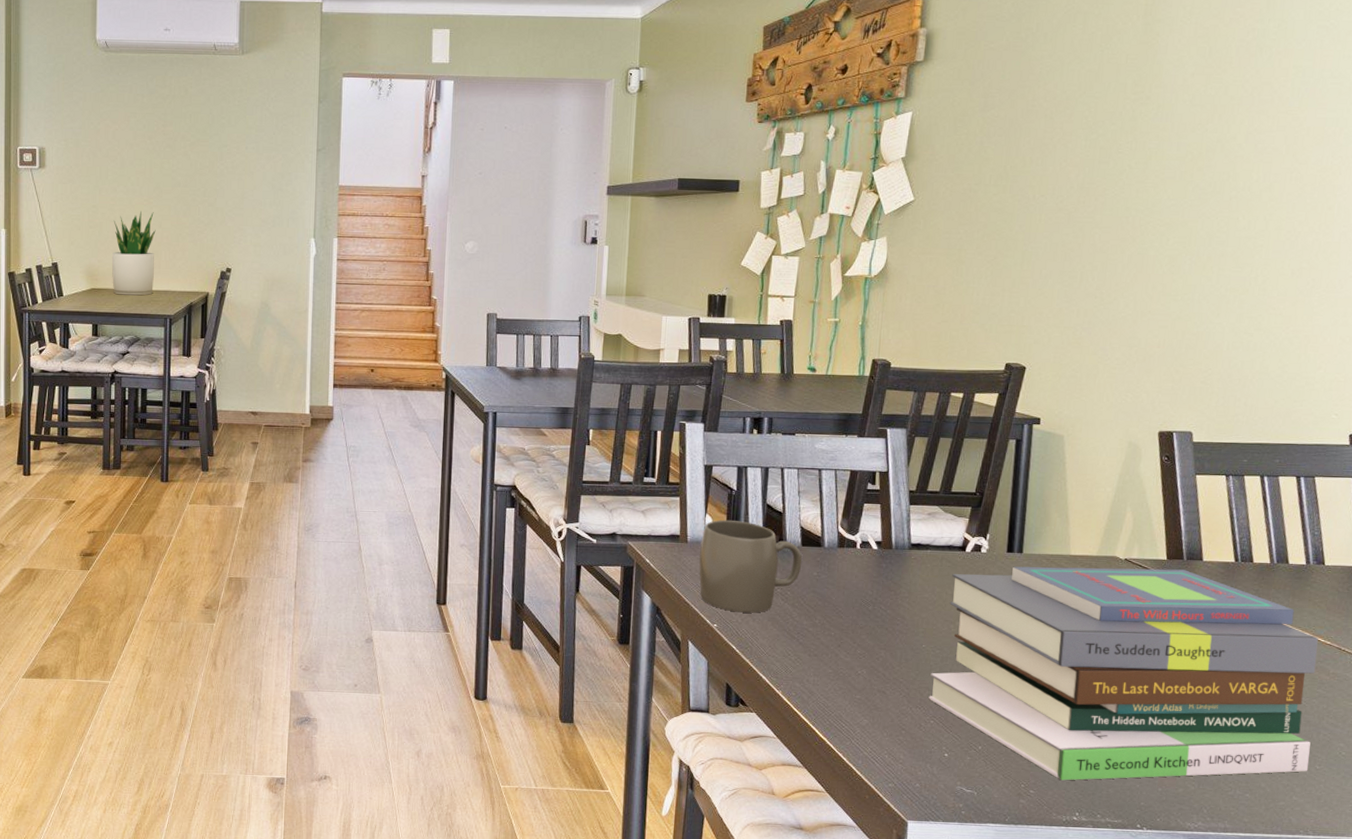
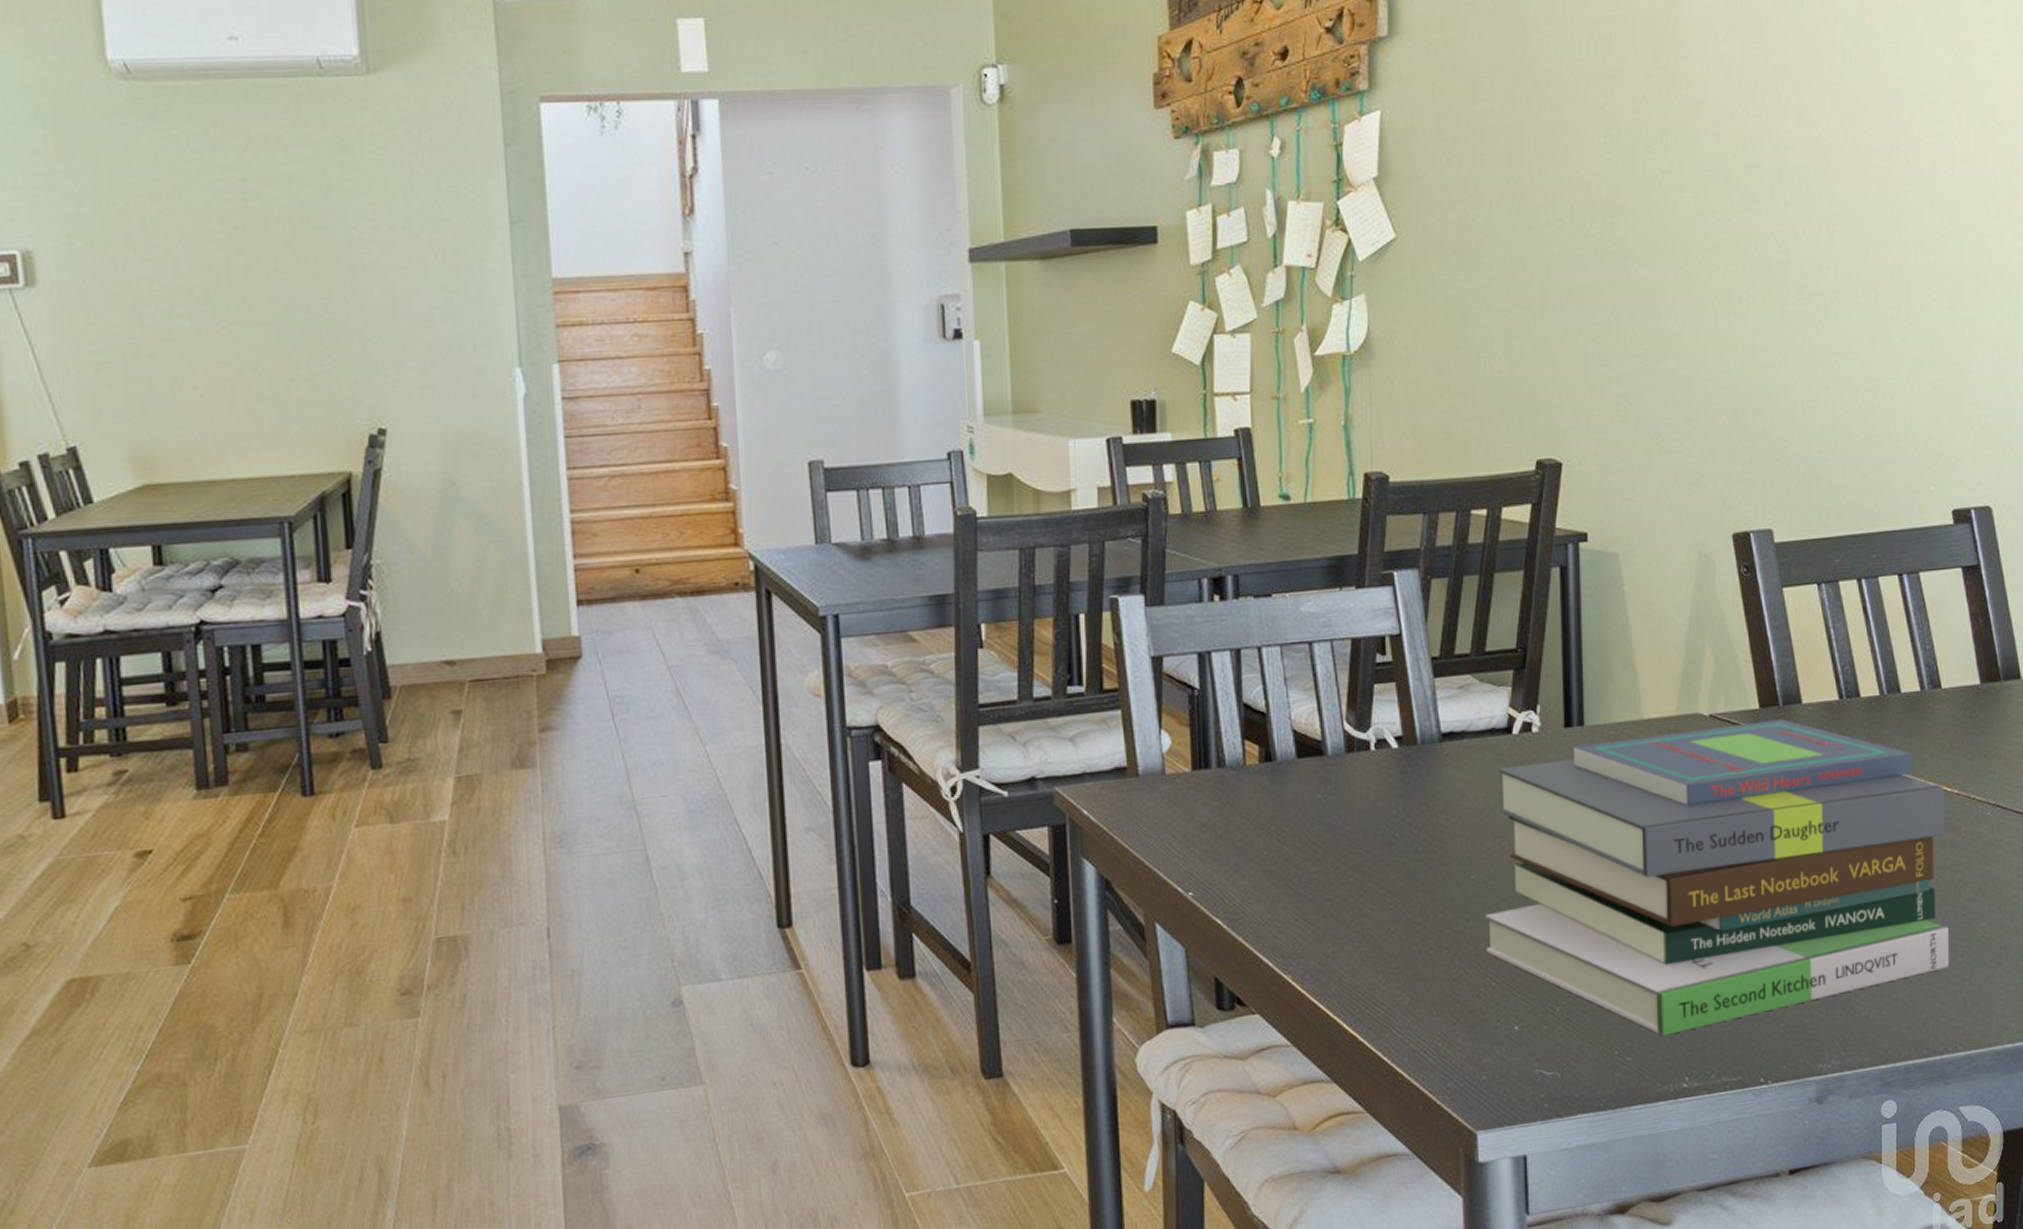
planter: present [112,210,156,296] -> none [172,345,254,492]
mug: present [699,519,802,613] -> none [1157,733,1300,870]

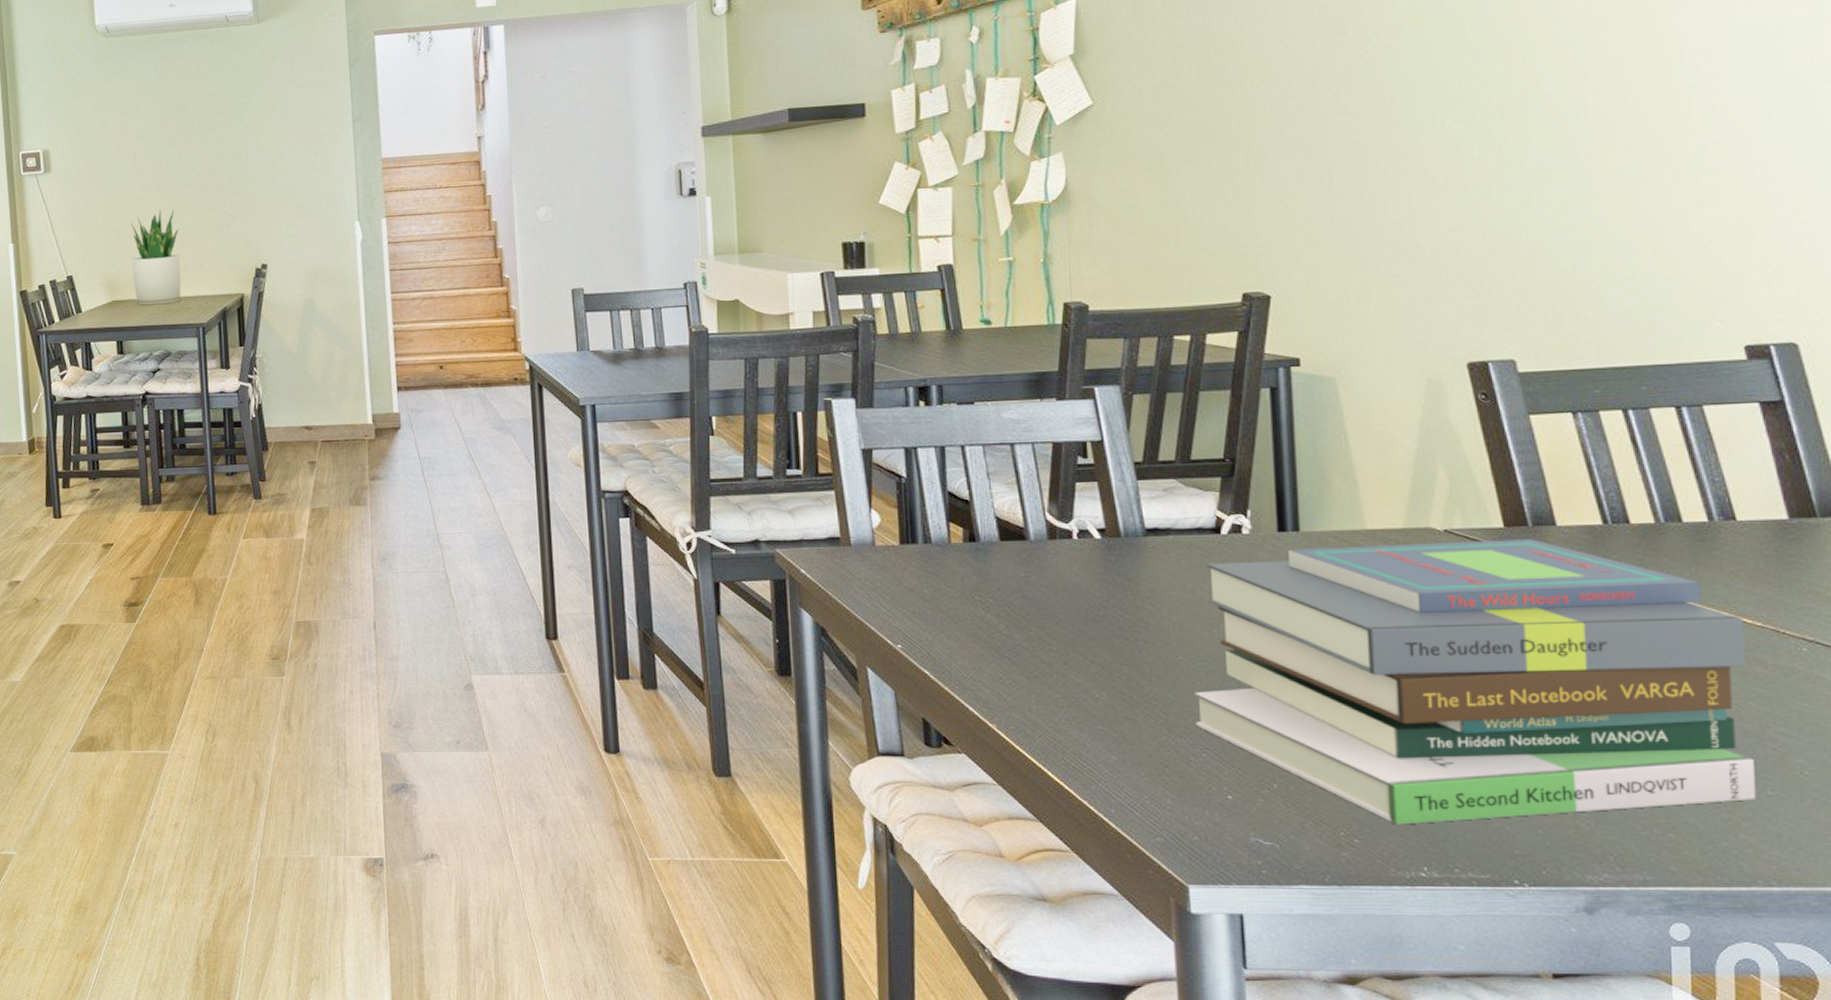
planter: none [172,345,254,492] -> present [131,209,181,306]

